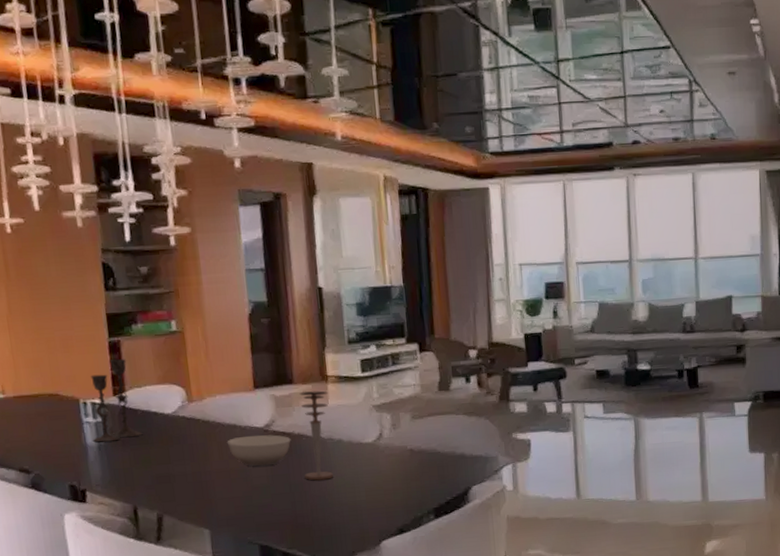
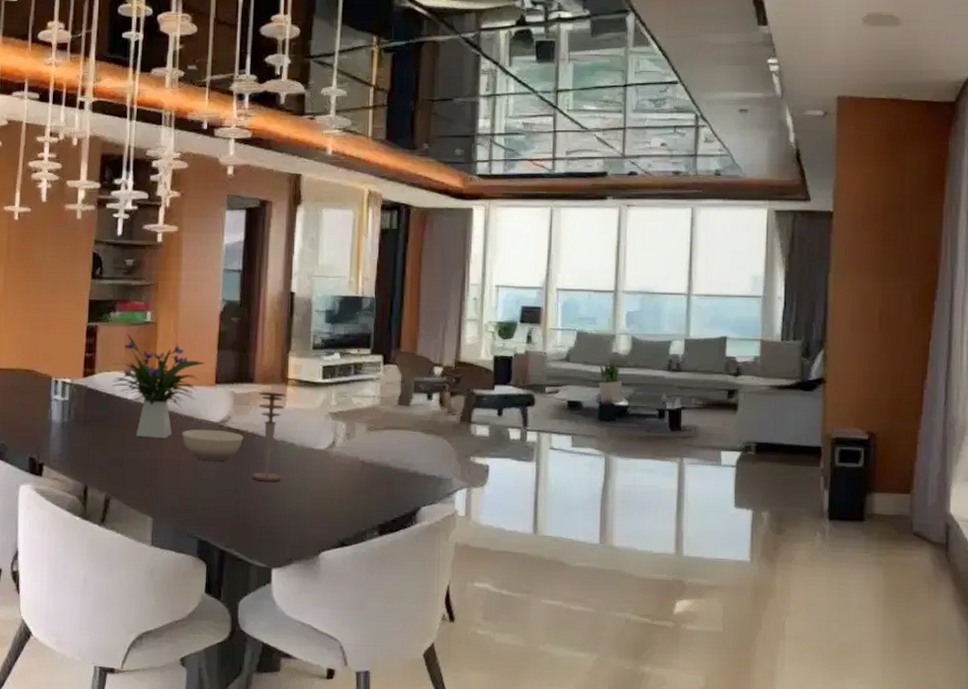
candlestick: present [90,359,143,443] -> none [58,343,104,420]
flower arrangement: none [143,346,241,451] -> present [112,334,206,438]
planter: none [622,327,645,370] -> present [599,360,623,404]

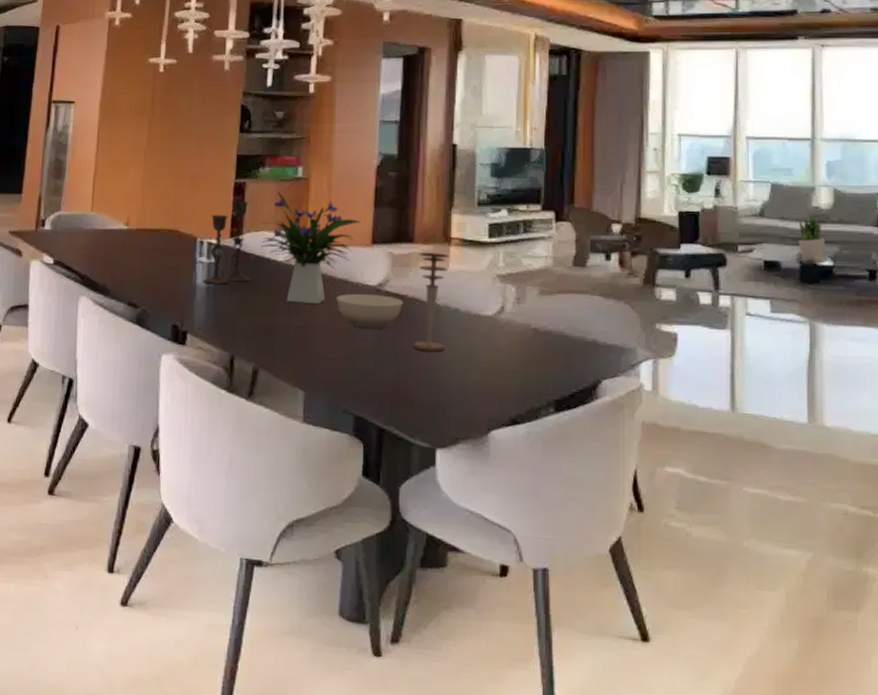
candlestick: none [58,343,104,420] -> present [203,201,252,284]

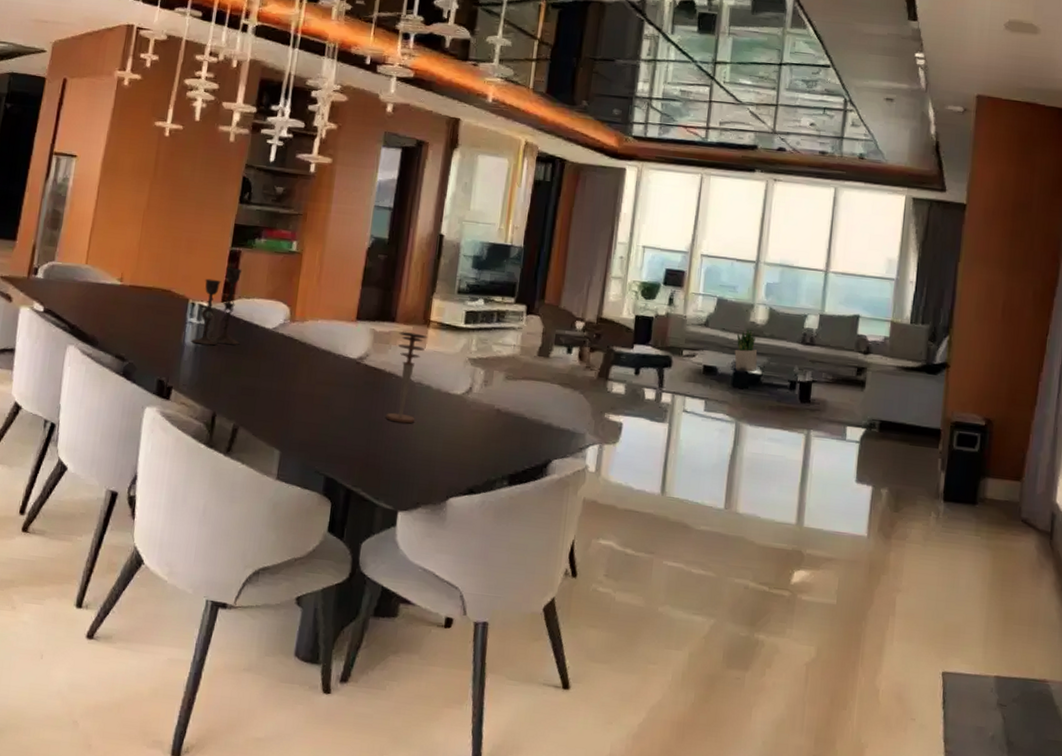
flower arrangement: present [261,191,361,304] -> none [250,262,348,371]
bowl: present [336,293,404,329] -> none [317,364,381,398]

